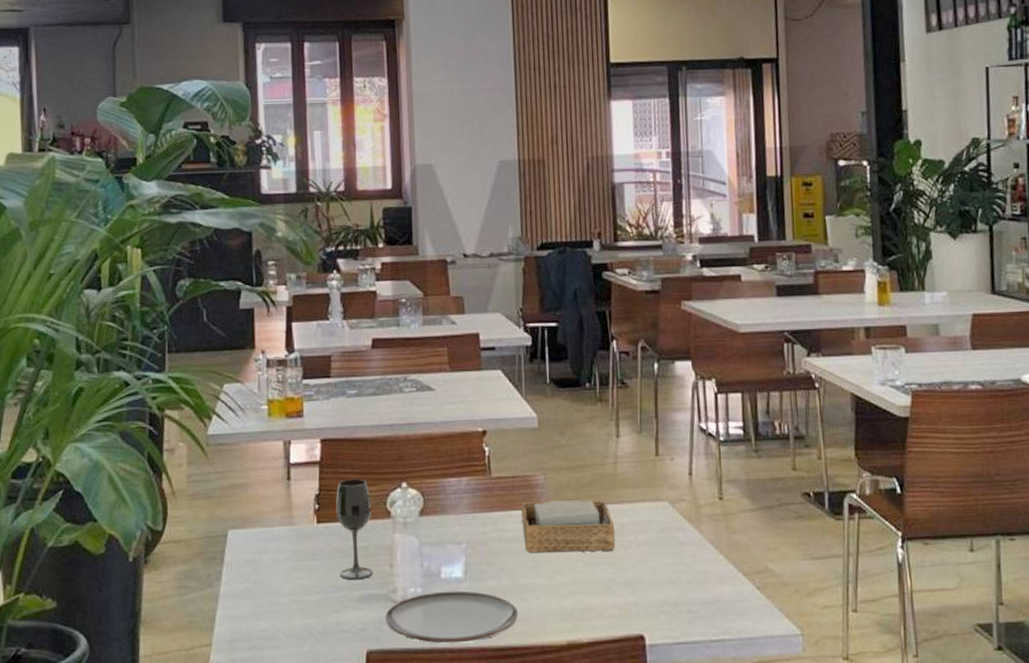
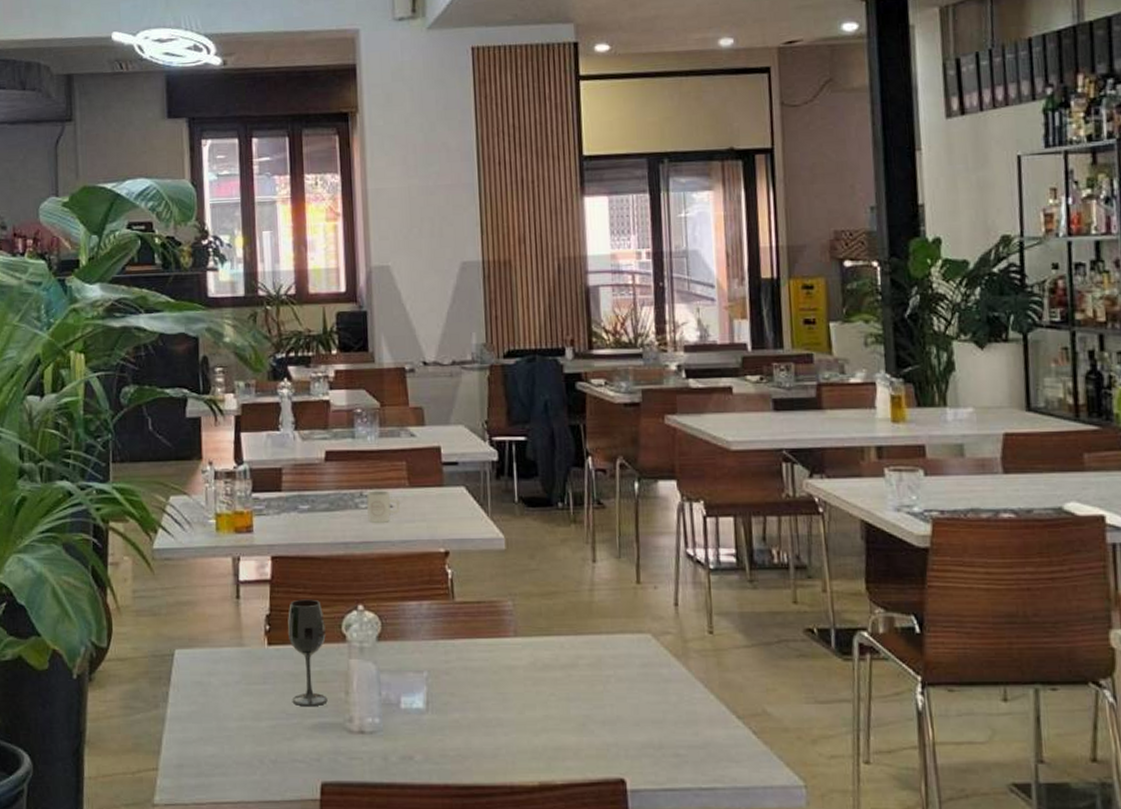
plate: present [385,591,518,644] -> none [341,722,485,779]
mug: none [410,375,441,405] -> present [367,490,400,523]
napkin holder: present [521,499,616,553] -> none [487,628,592,686]

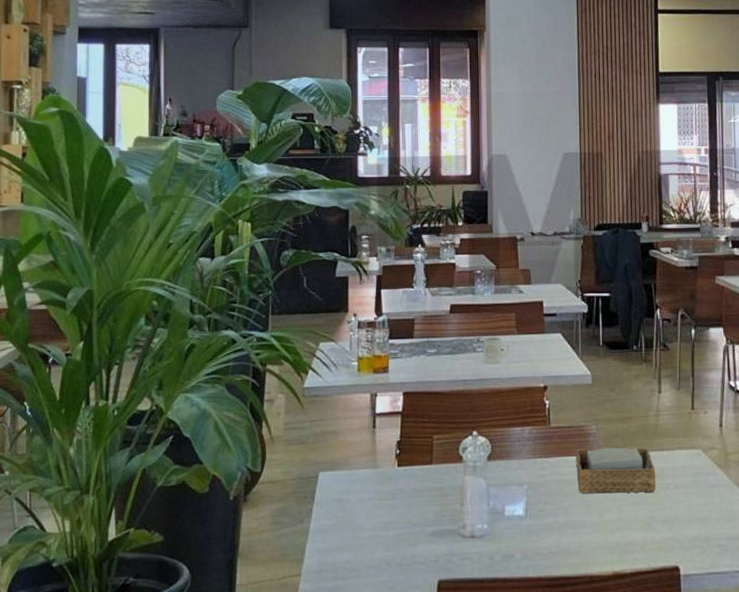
wine glass: present [287,599,328,707] -> none [414,427,446,517]
napkin holder: none [487,628,592,686] -> present [576,447,656,494]

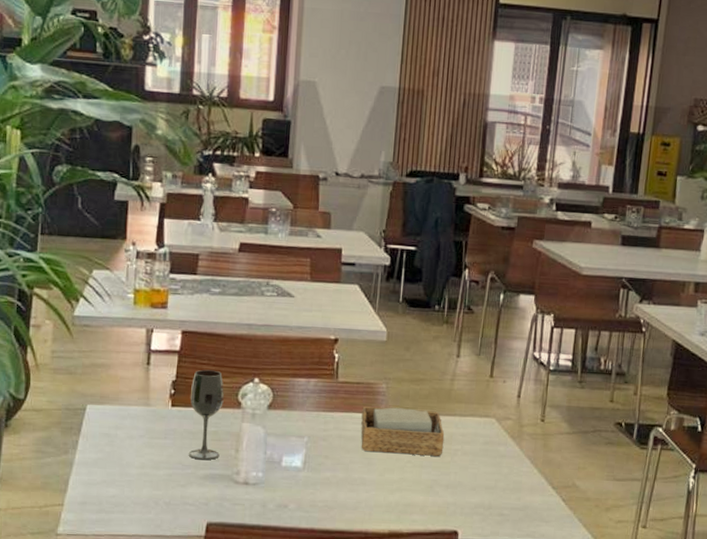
wine glass: none [414,427,446,517] -> present [188,369,224,461]
mug: present [483,337,509,363] -> none [271,281,301,310]

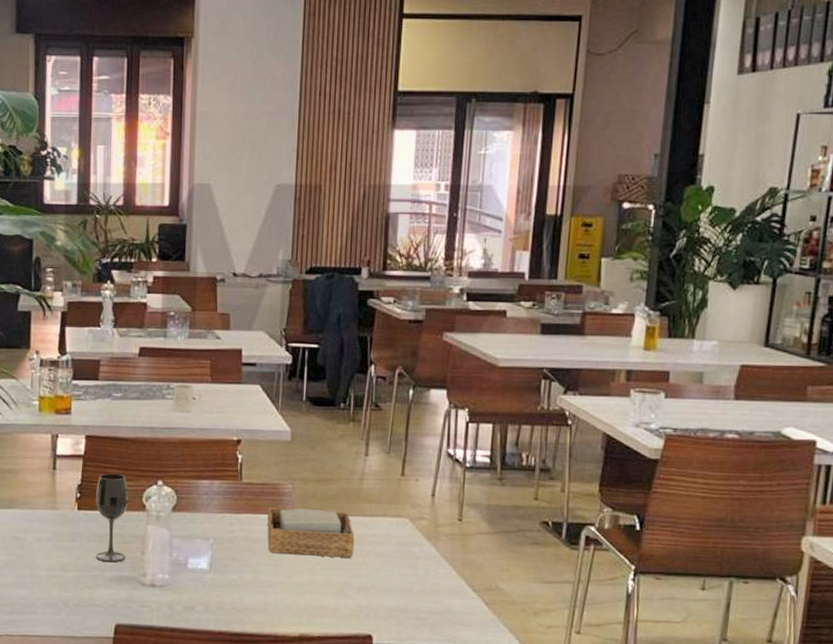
mug: none [271,281,301,310] -> present [173,384,201,412]

